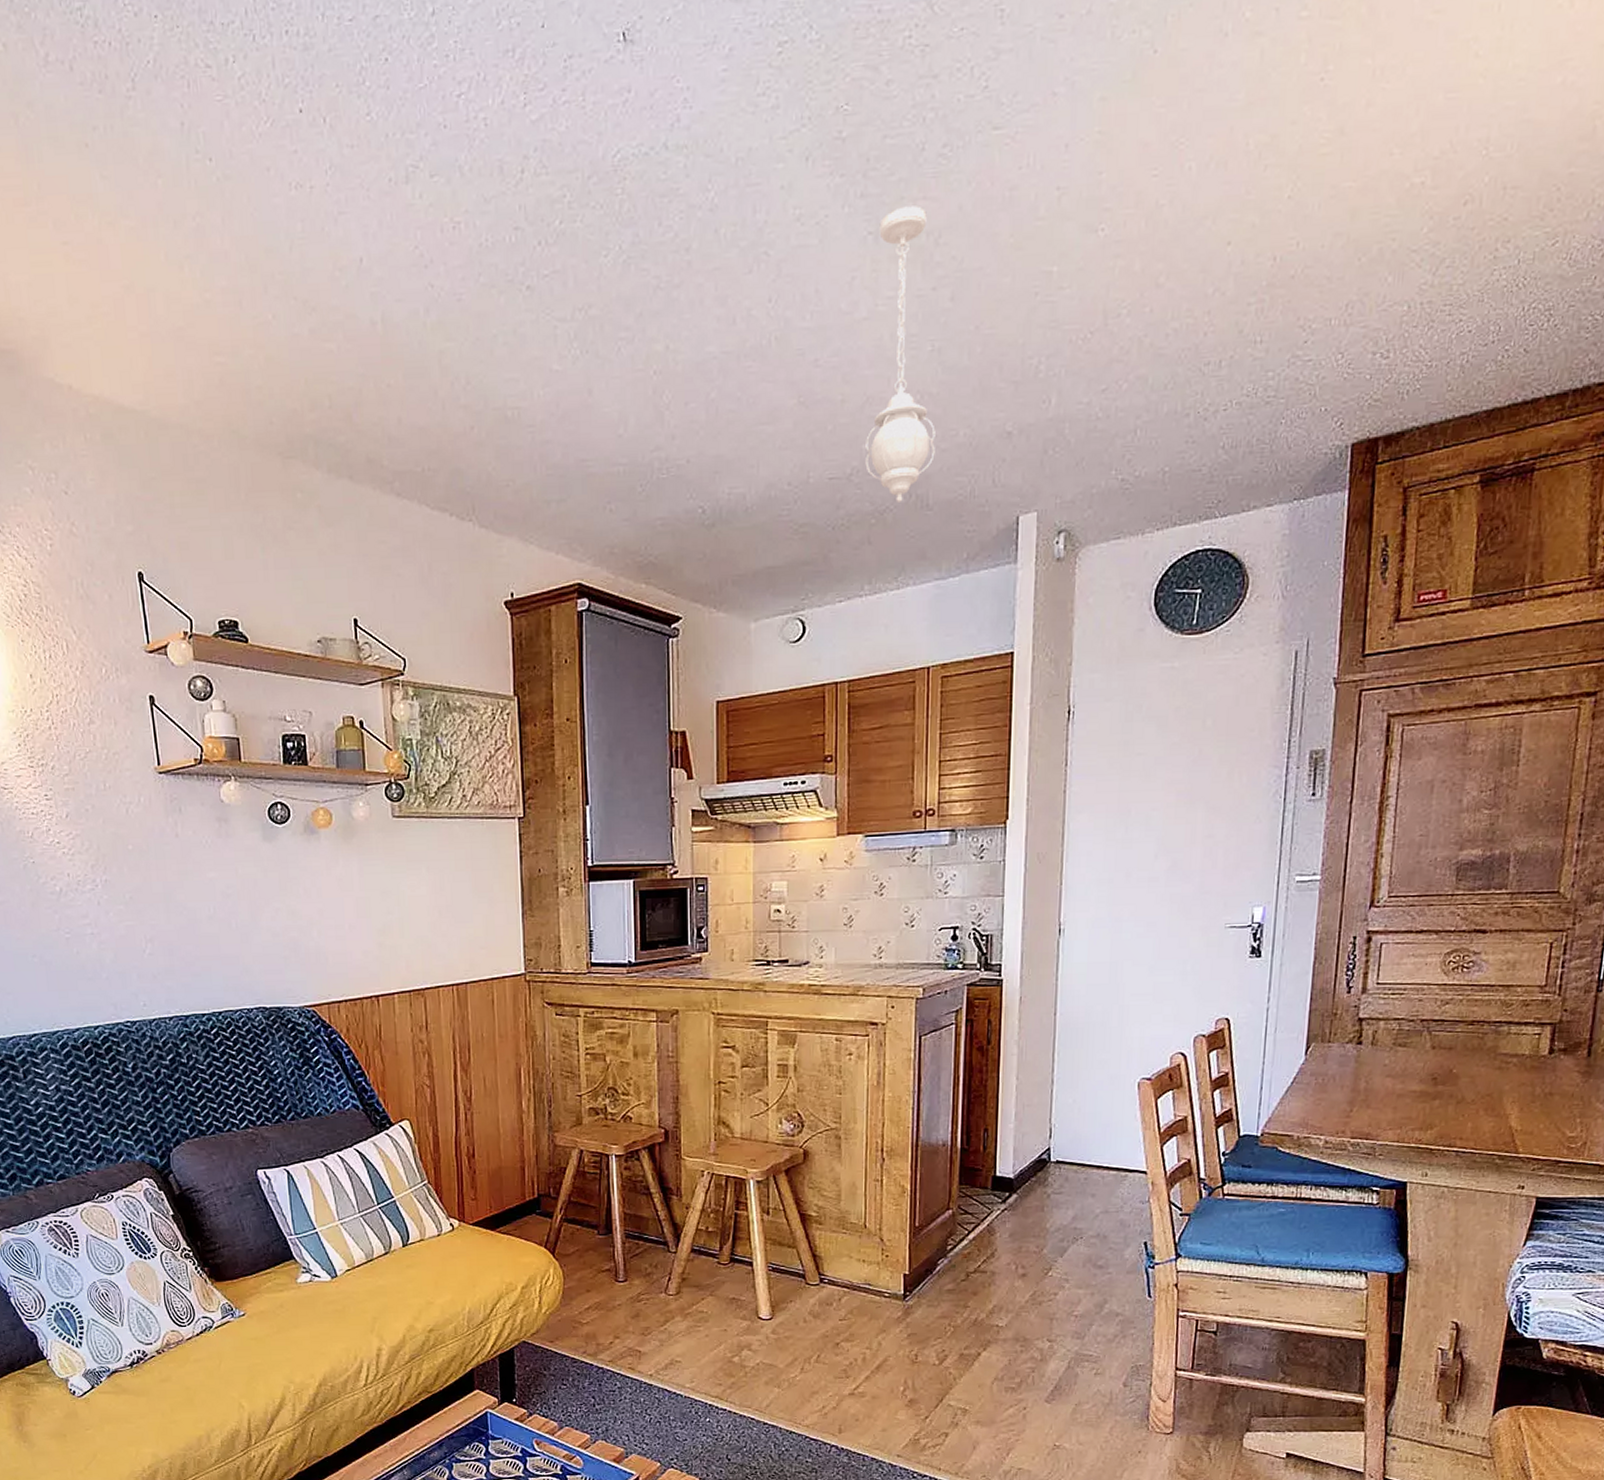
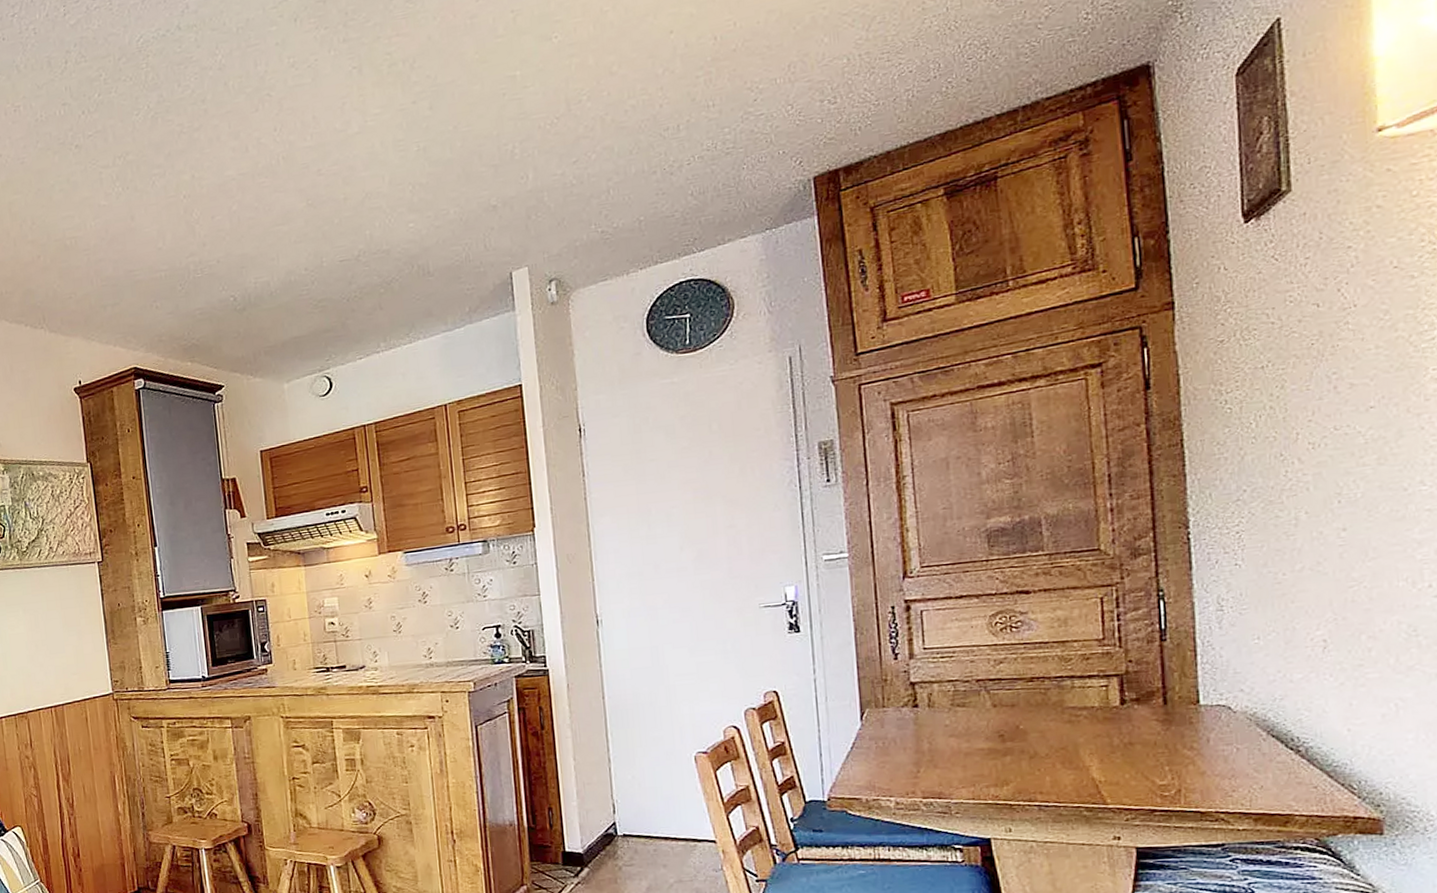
pendant light: present [865,206,936,502] -> none [361,41,431,273]

